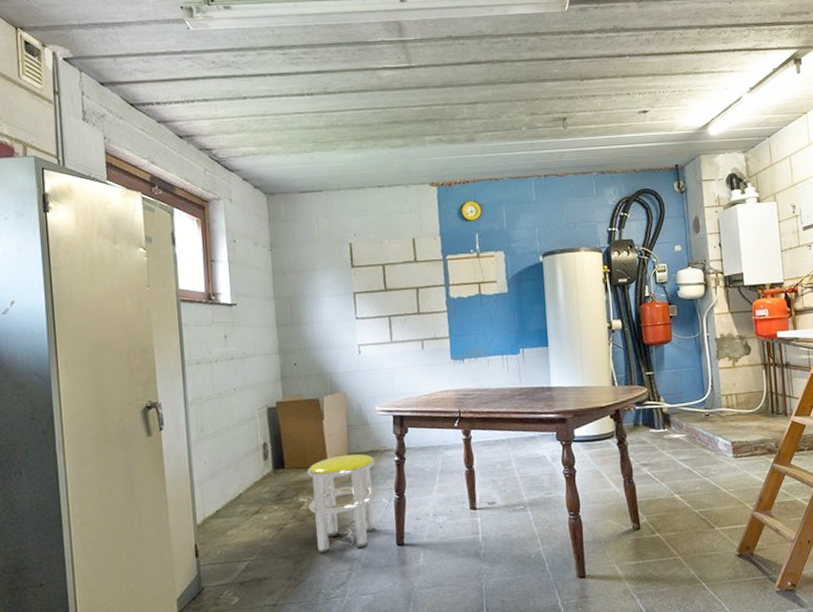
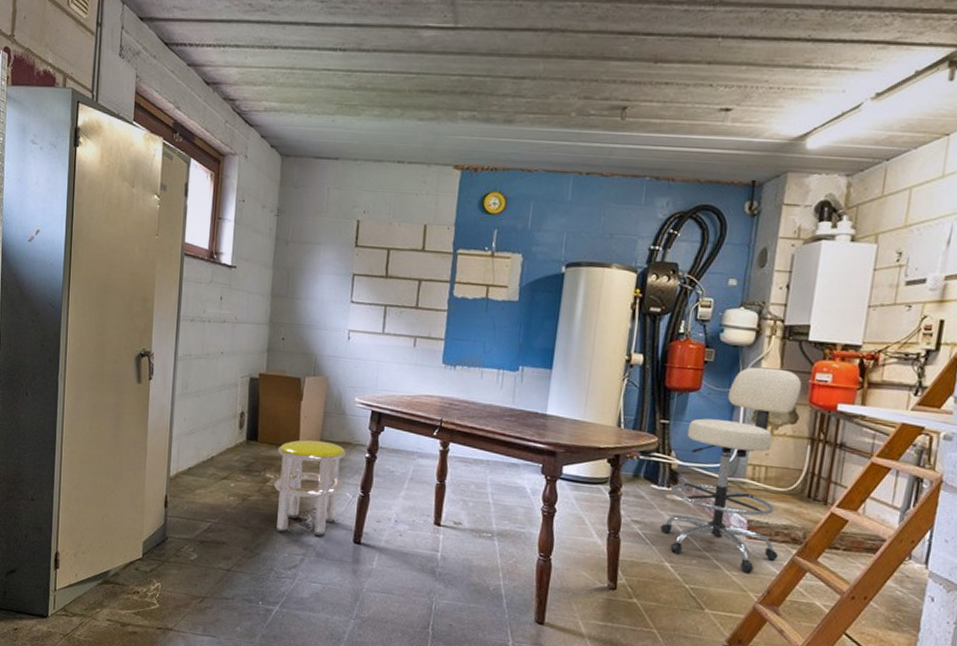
stool: none [665,312,761,488] -> present [660,367,802,573]

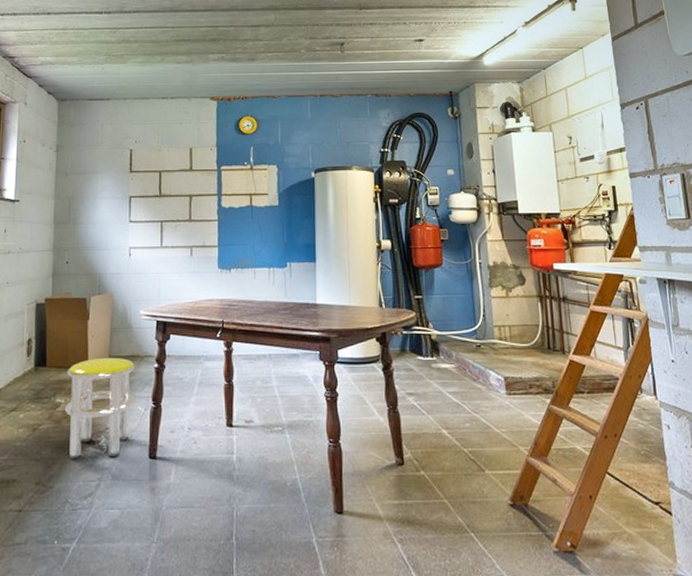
stool: present [660,367,802,573] -> none [432,239,537,428]

